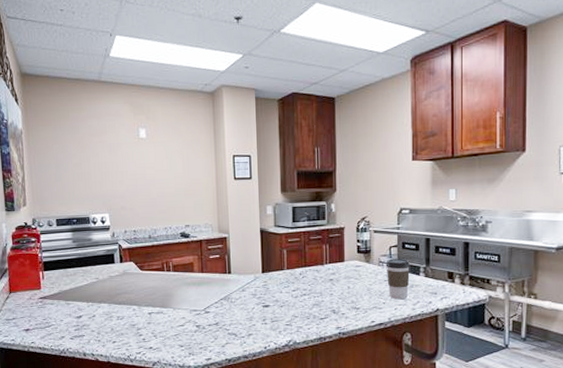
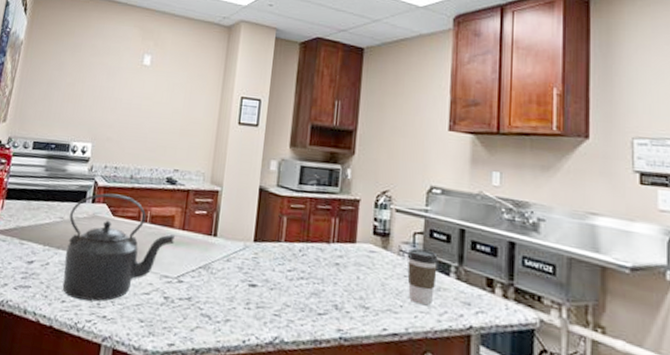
kettle: none [103,252,197,338] -> present [62,193,176,301]

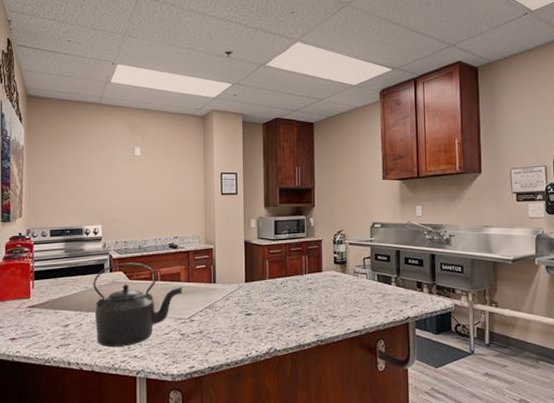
coffee cup: present [407,248,438,306] -> none [360,269,382,308]

